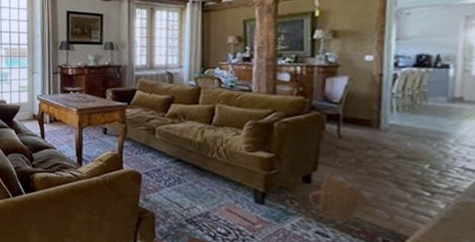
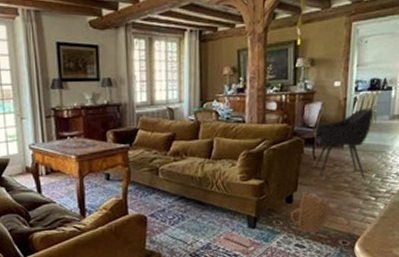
armchair: none [340,86,423,168] -> present [314,108,374,179]

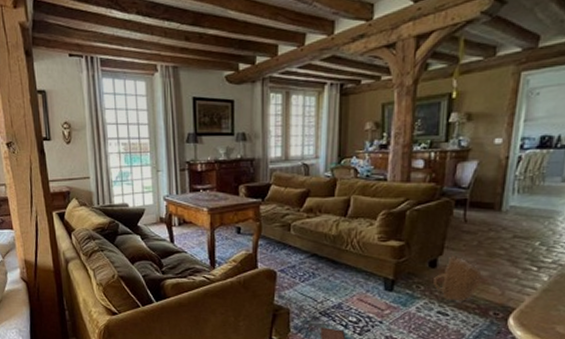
armchair: present [314,108,374,179] -> none [465,168,542,246]

